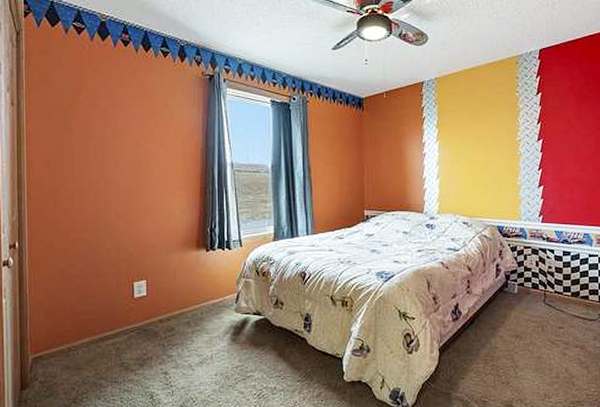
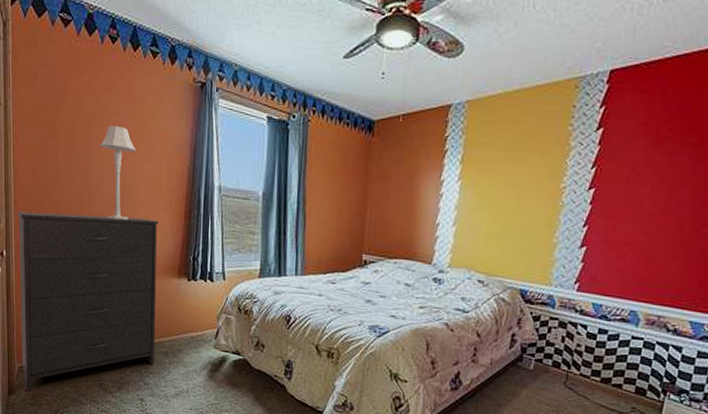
dresser: none [31,198,177,382] -> present [17,211,159,391]
table lamp: none [114,117,152,202] -> present [98,126,137,220]

